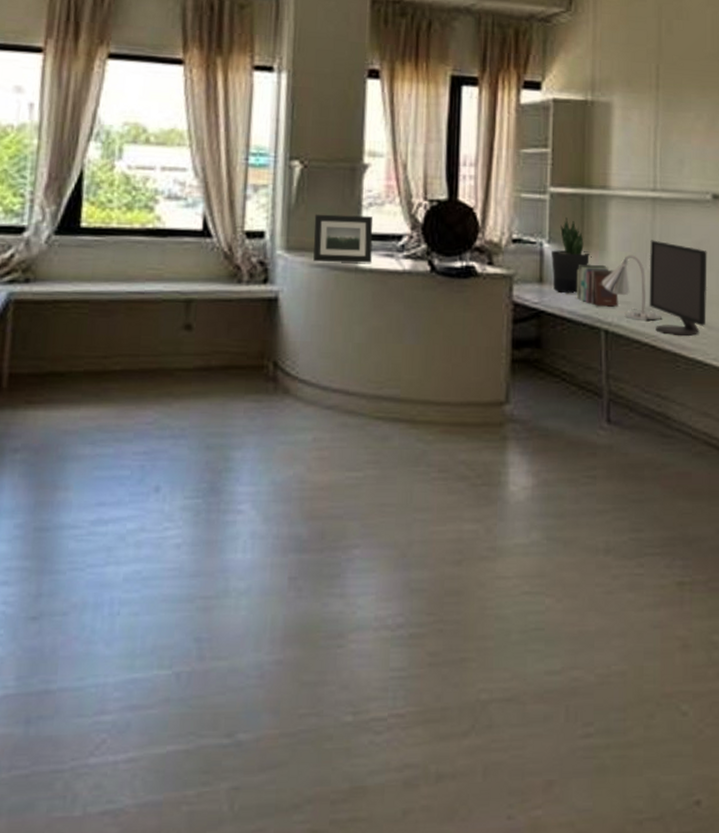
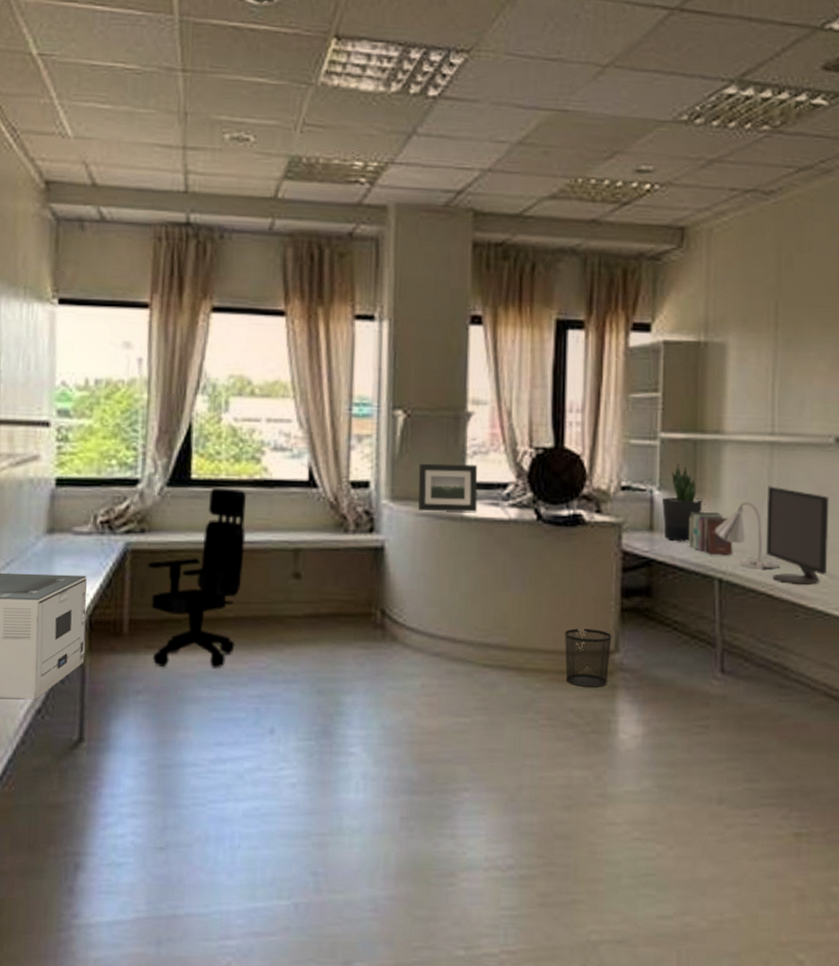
office chair: none [31,236,139,424] -> present [148,487,247,668]
waste bin: none [456,380,503,439] -> present [564,628,612,687]

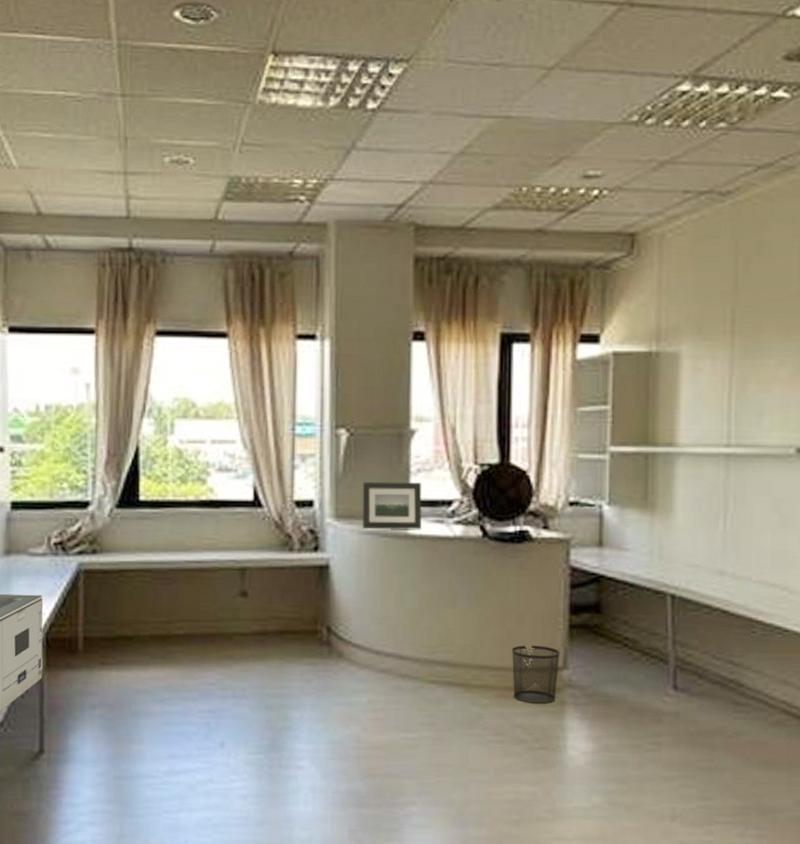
office chair: present [148,487,247,668] -> none [100,509,194,684]
planter: present [661,463,705,542] -> none [611,478,657,558]
books: present [688,511,733,556] -> none [639,526,687,571]
table lamp: present [715,501,779,571] -> none [667,515,735,586]
computer monitor: present [766,486,829,585] -> none [721,499,789,600]

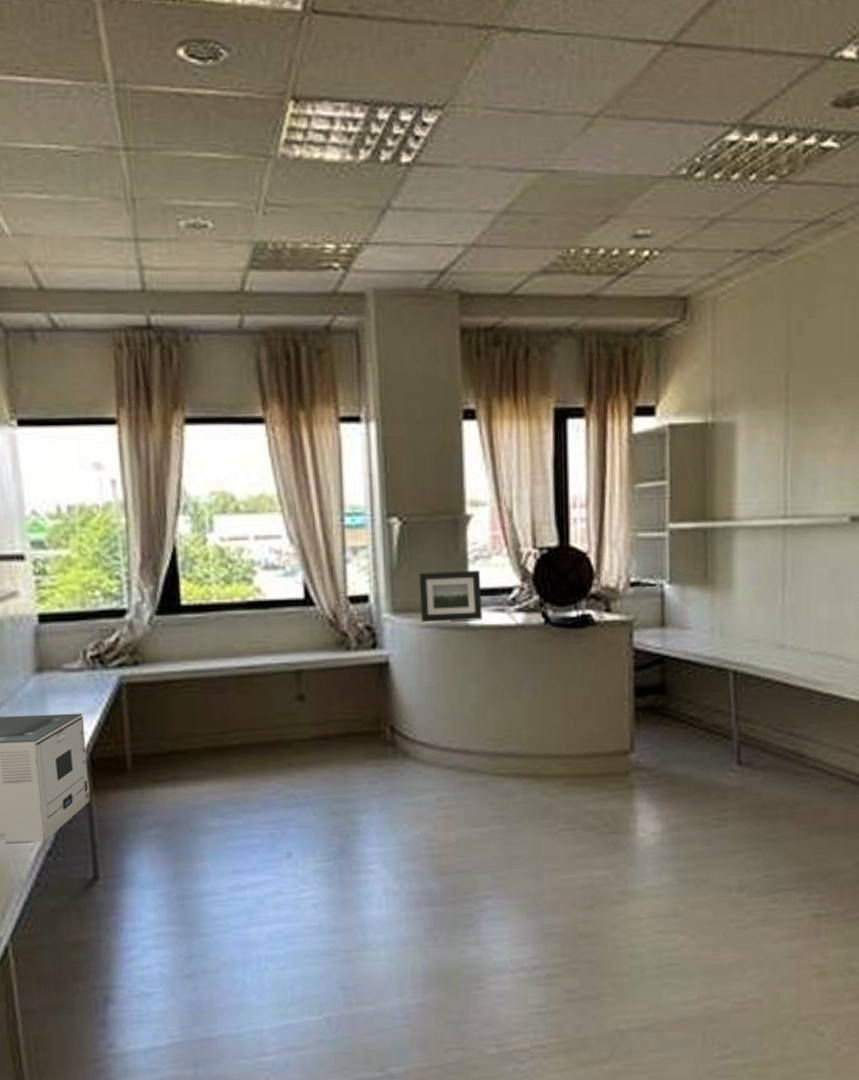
waste bin: present [511,645,560,704] -> none [578,730,627,789]

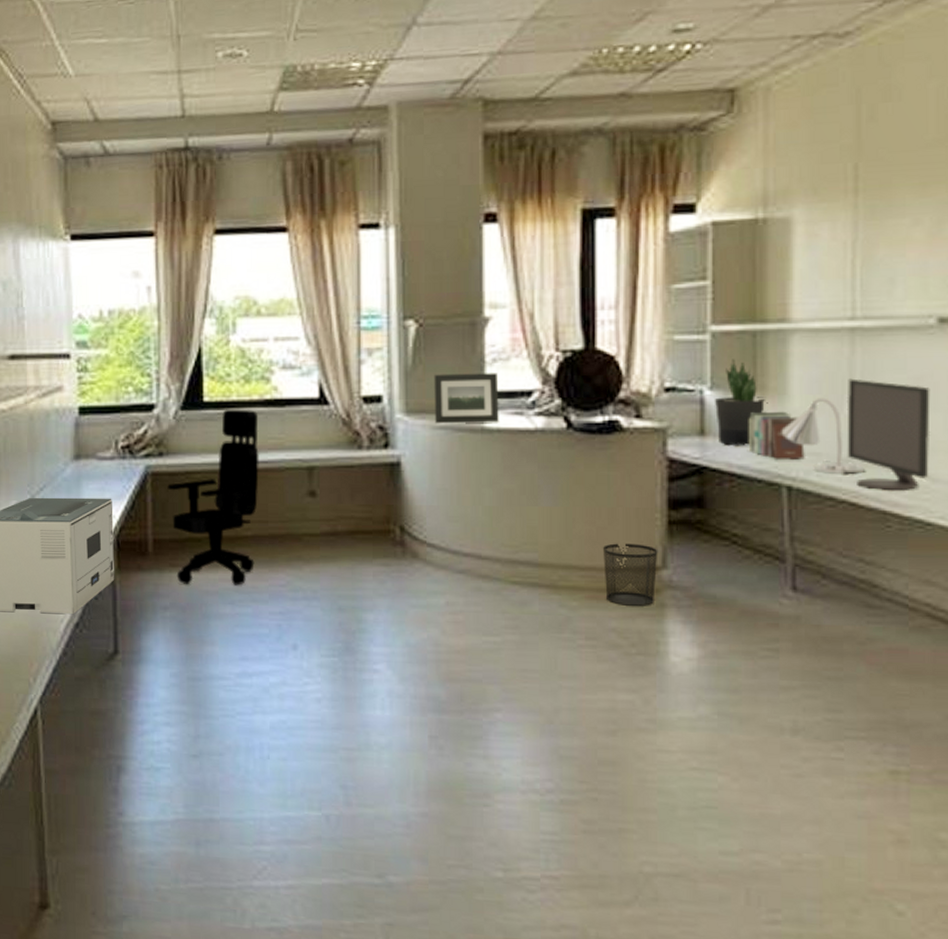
office chair: none [145,612,245,800] -> present [167,409,259,586]
waste bin: none [578,730,627,789] -> present [602,543,658,606]
planter: none [672,555,717,636] -> present [714,359,768,446]
books: none [701,602,747,648] -> present [748,411,805,461]
table lamp: none [728,589,794,659] -> present [781,397,865,475]
computer monitor: none [780,571,845,671] -> present [846,378,931,490]

